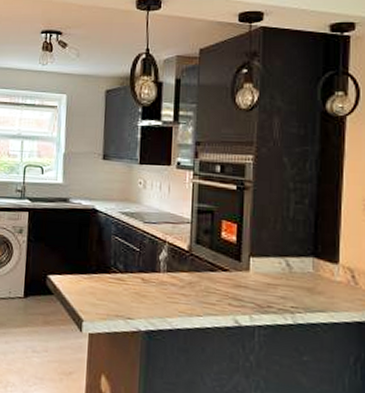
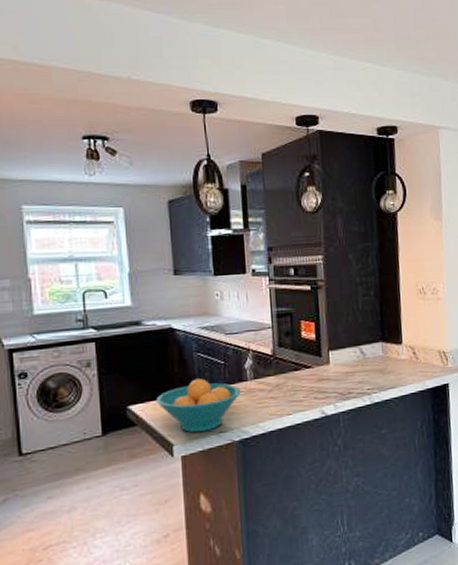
fruit bowl: none [72,261,153,315] -> present [156,378,241,433]

